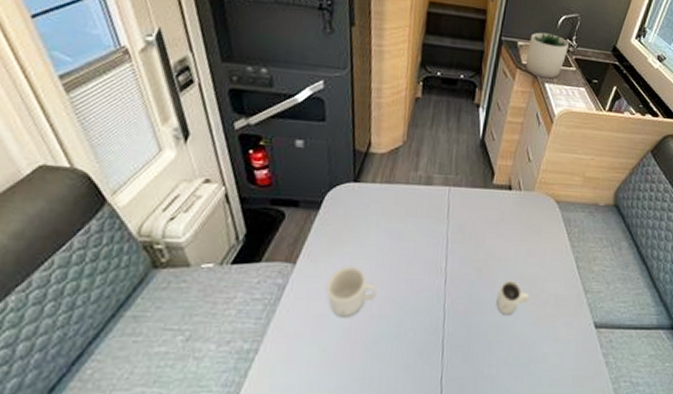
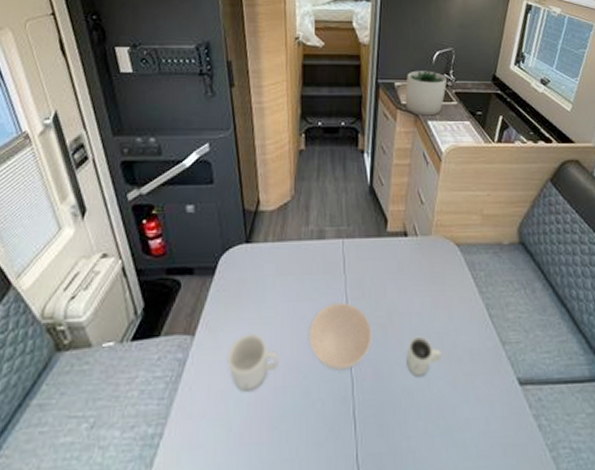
bowl: none [407,244,468,305] -> present [309,302,372,371]

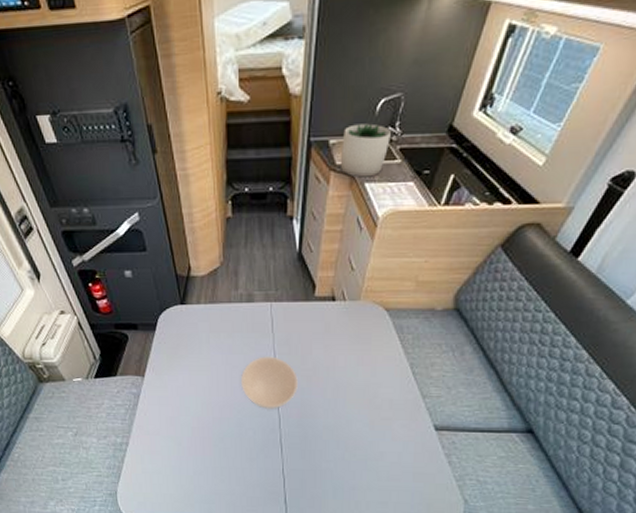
mug: present [227,333,280,391] -> none [172,377,217,419]
mug: present [406,336,442,377] -> none [329,386,362,418]

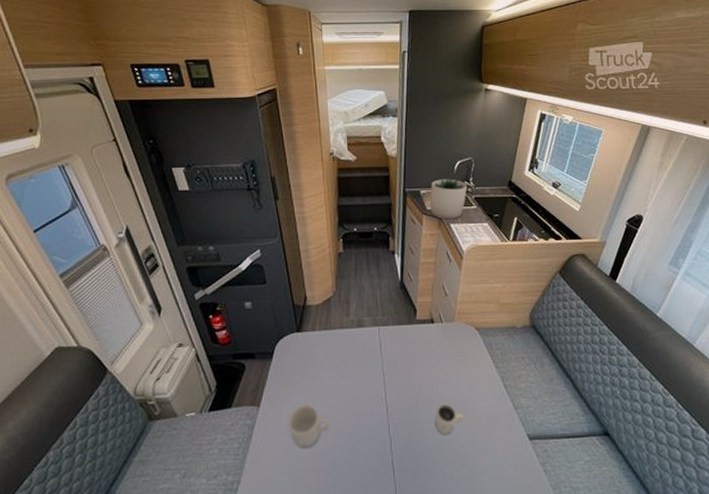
mug: none [172,377,217,419] -> present [287,403,331,448]
bowl: present [241,356,298,409] -> none [354,378,406,431]
mug: none [329,386,362,418] -> present [435,403,464,435]

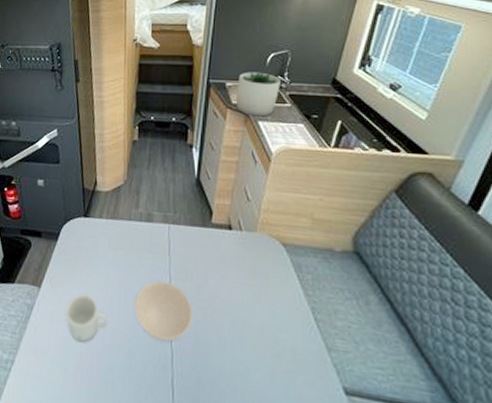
bowl: none [354,378,406,431] -> present [135,280,193,343]
mug: present [435,403,464,435] -> none [225,324,261,364]

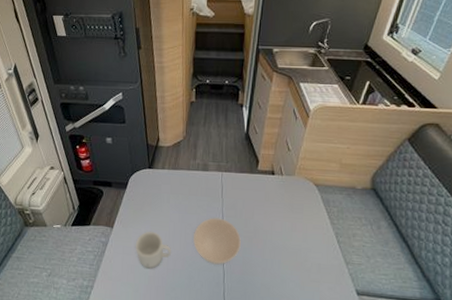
planter: present [235,72,280,117] -> none [281,39,320,79]

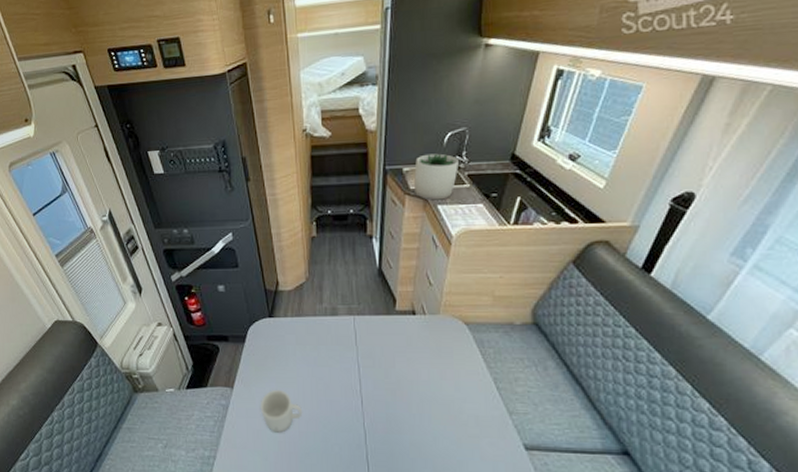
bowl: present [193,217,241,265] -> none [327,369,382,424]
planter: none [281,39,320,79] -> present [413,153,459,200]

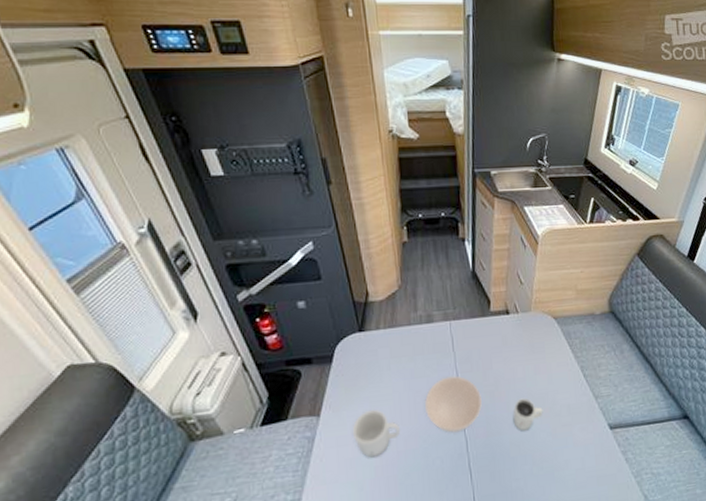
bowl: none [327,369,382,424] -> present [425,376,482,433]
planter: present [413,153,459,200] -> none [501,157,541,202]
mug: none [414,401,448,435] -> present [513,398,543,431]

